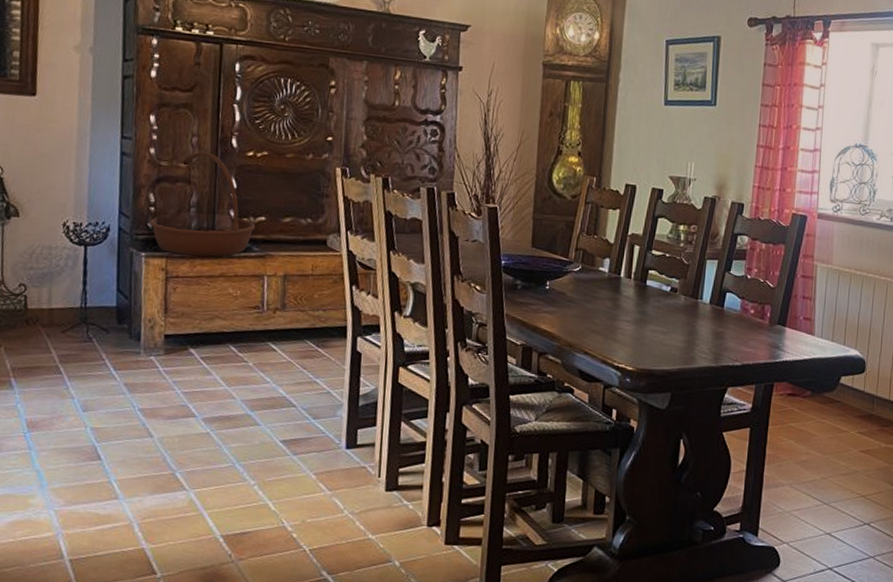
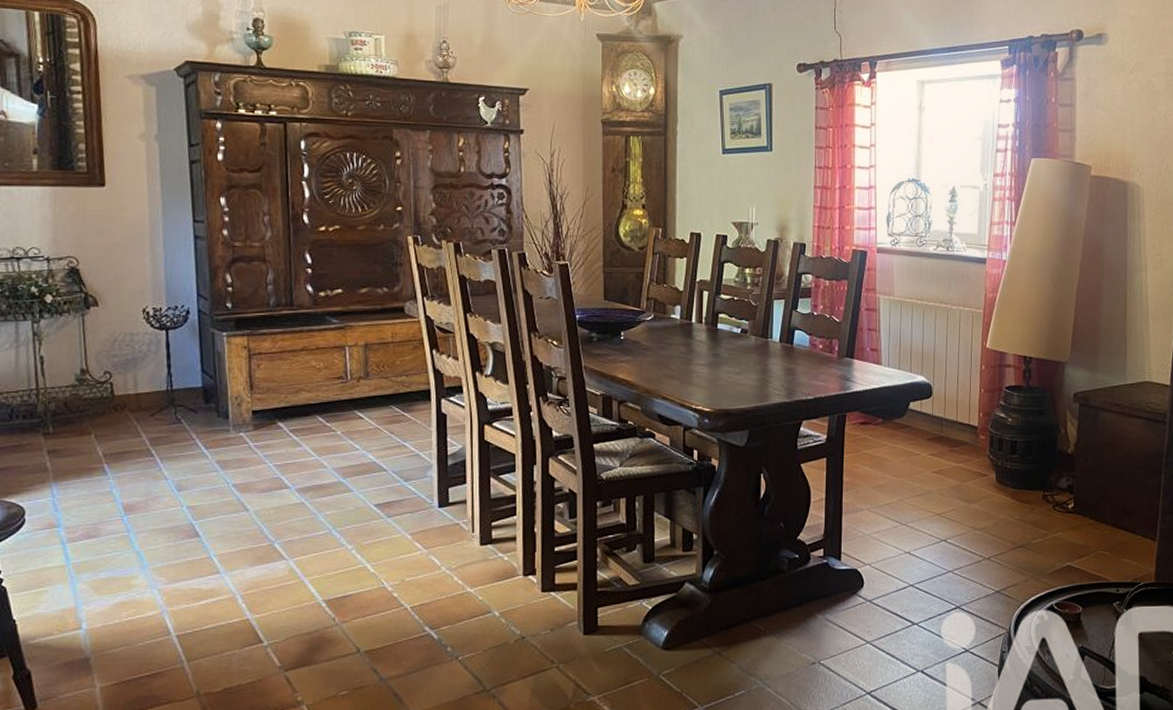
basket: present [149,151,256,258] -> none [228,230,333,333]

